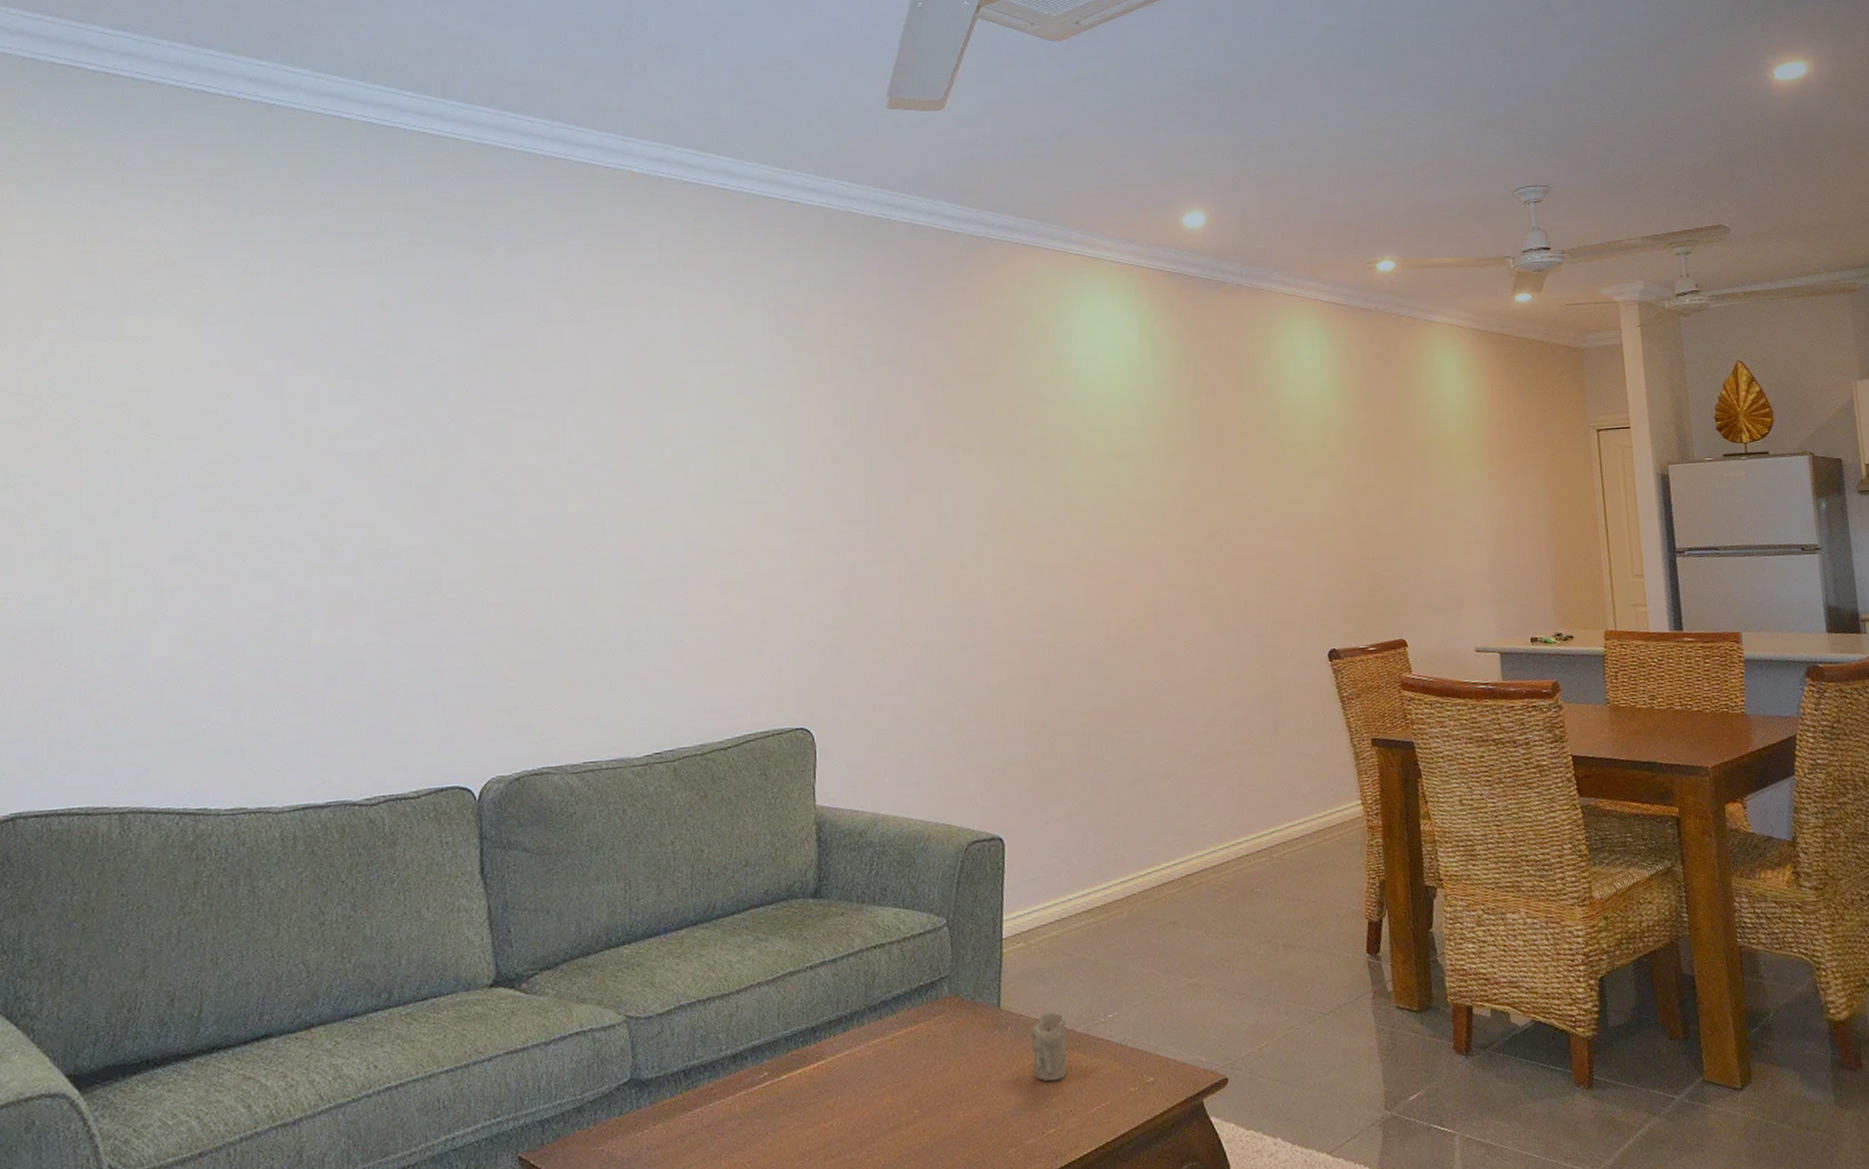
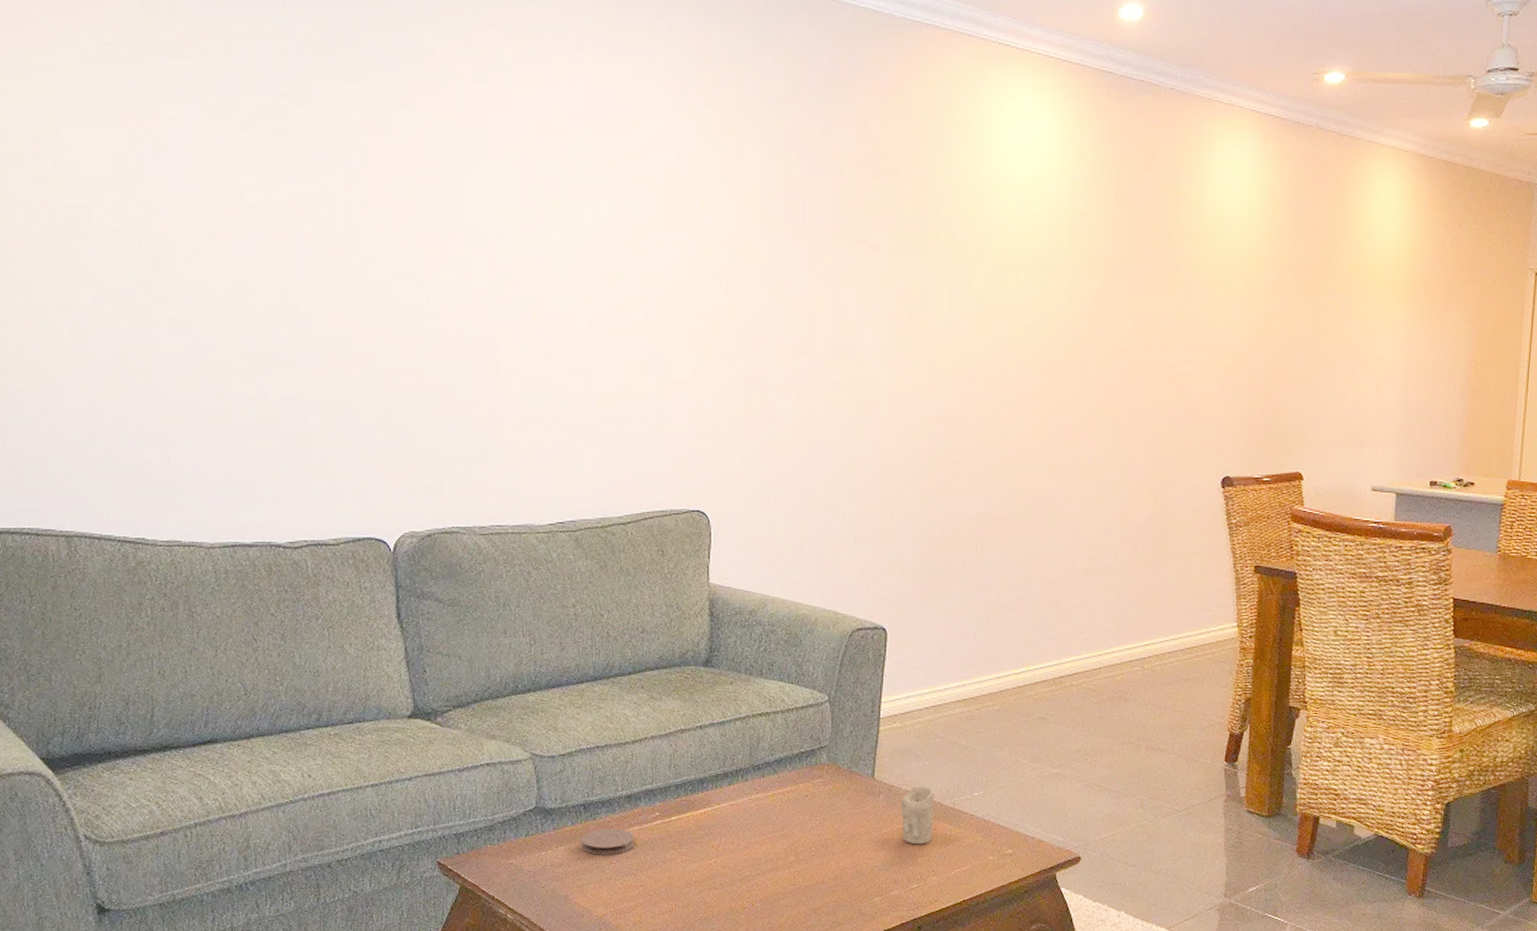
coaster: none [681,1095,741,1130] -> present [581,828,635,855]

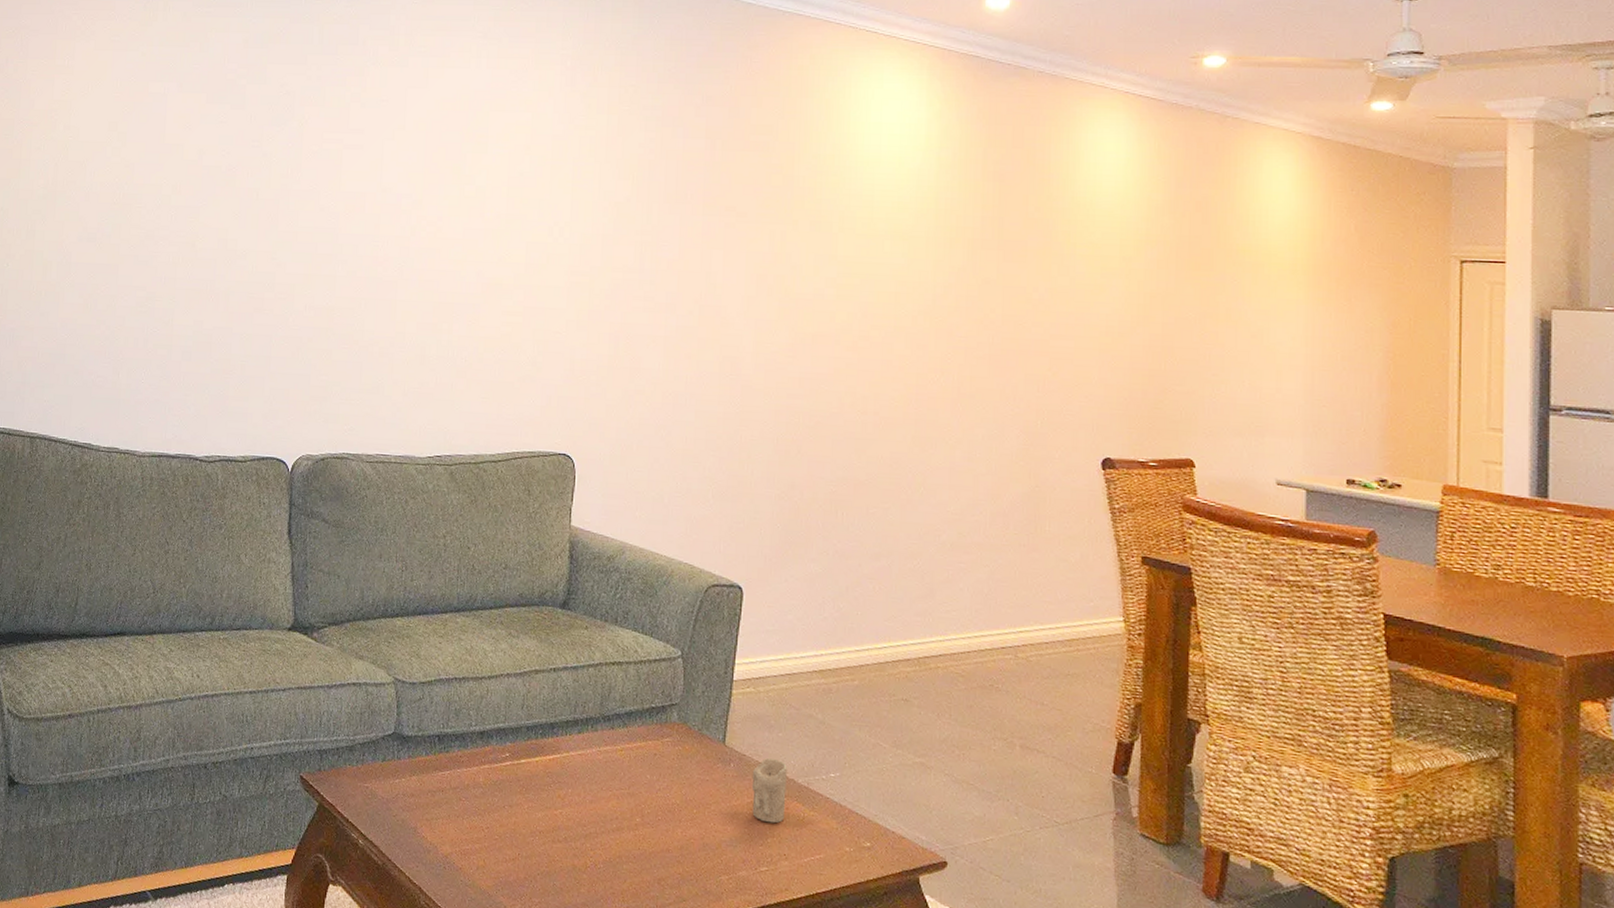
coaster: present [581,828,635,855] -> none [433,762,485,792]

